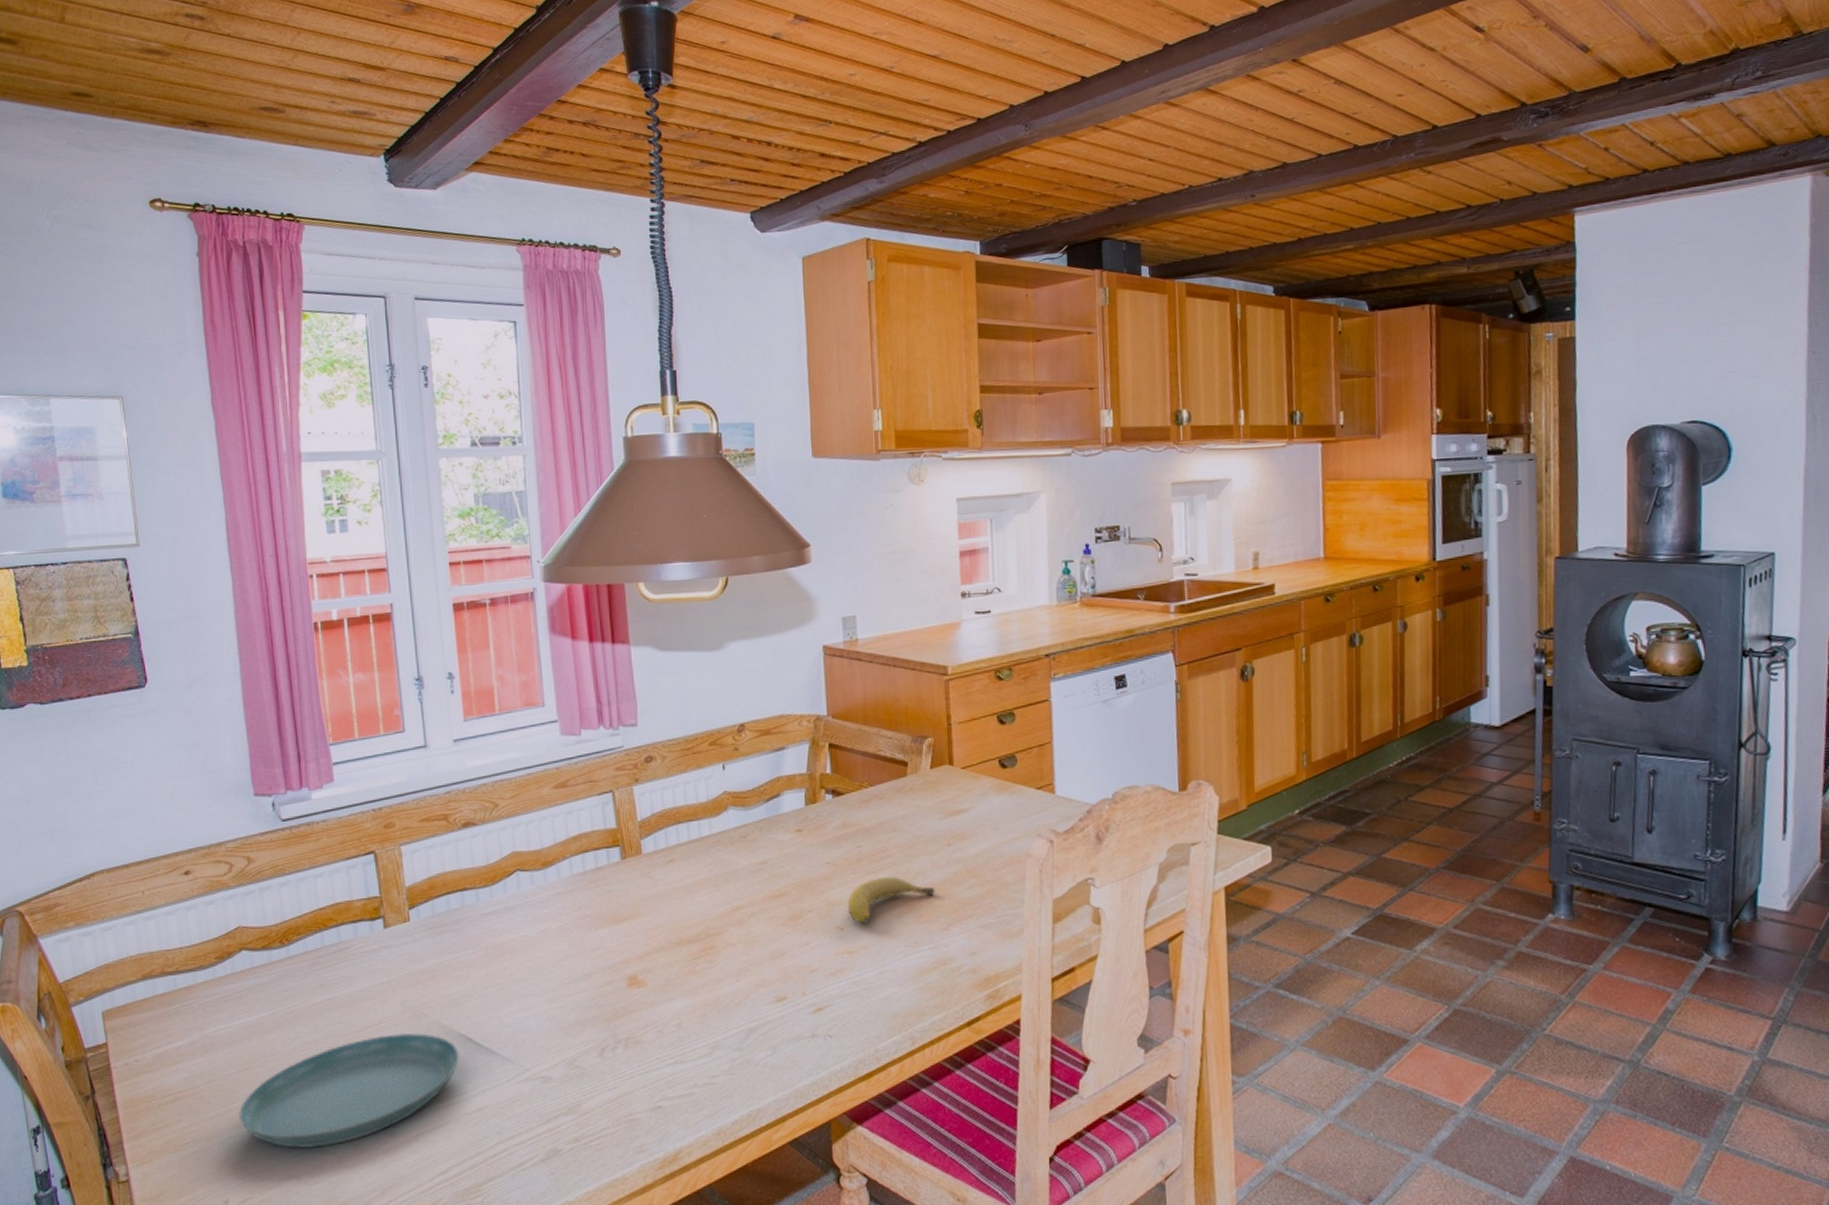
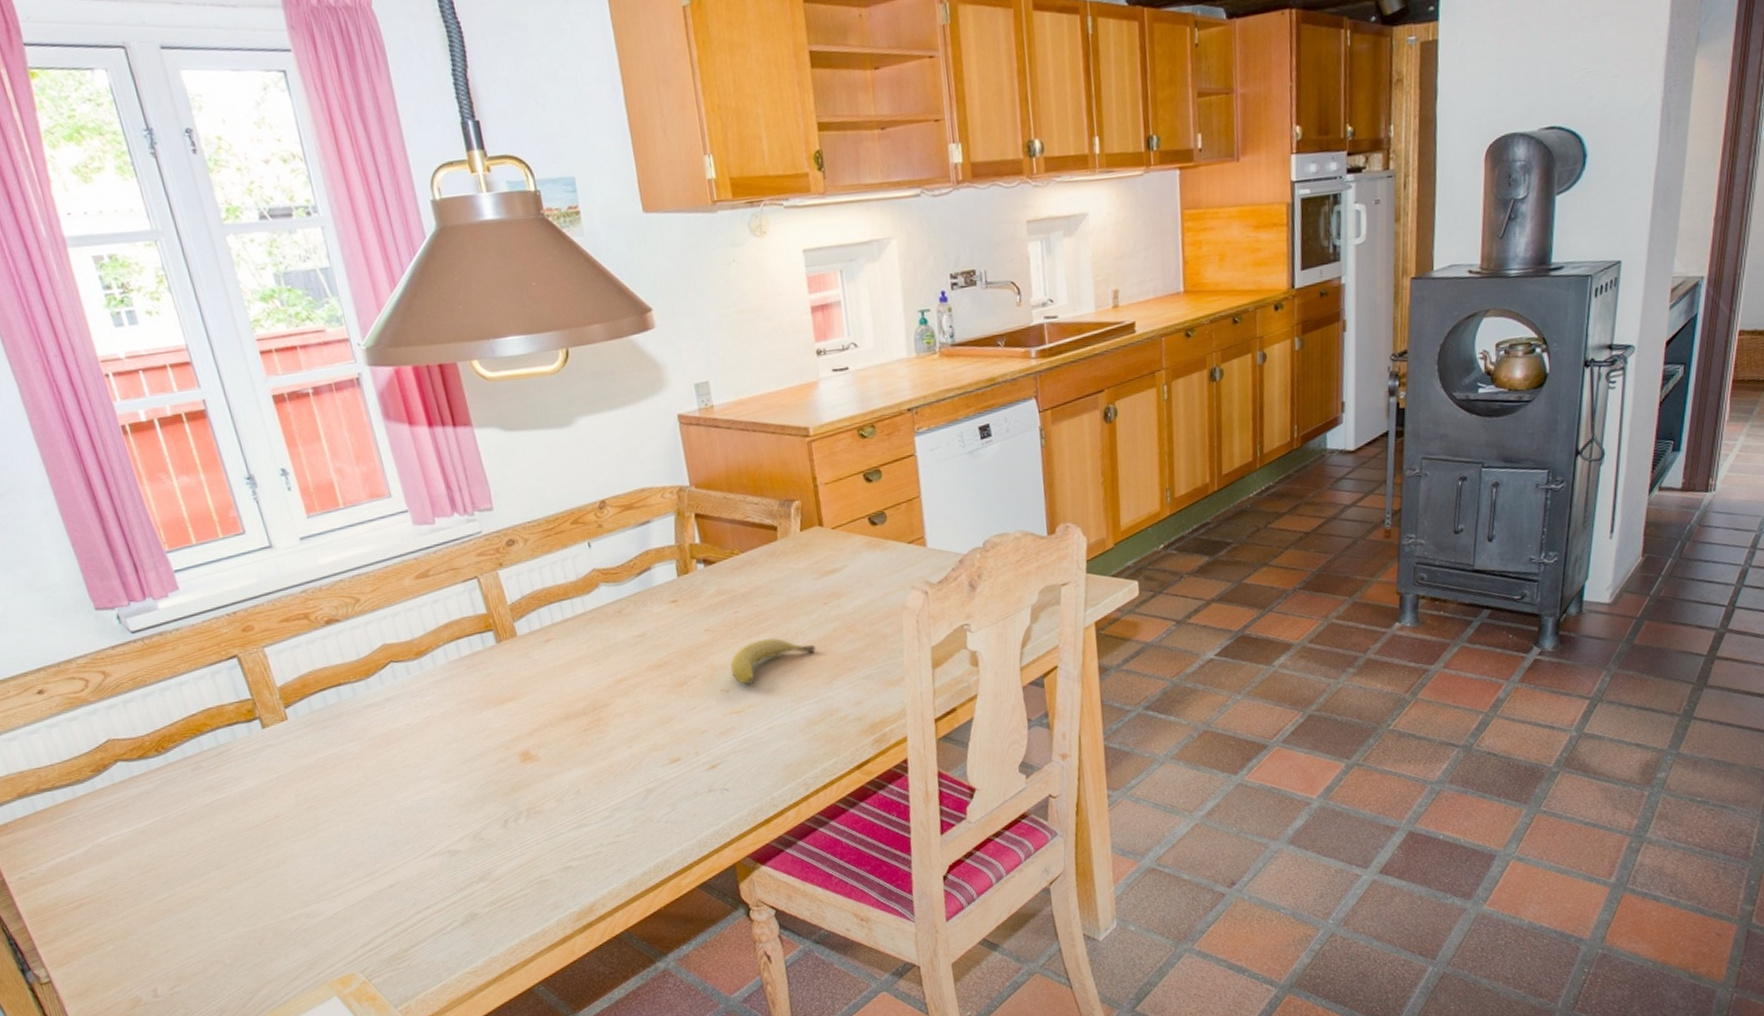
saucer: present [239,1032,459,1149] -> none [149,822,364,937]

